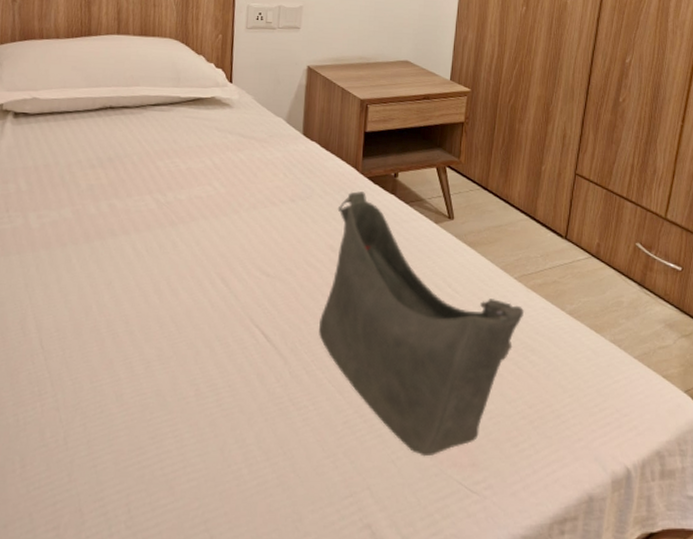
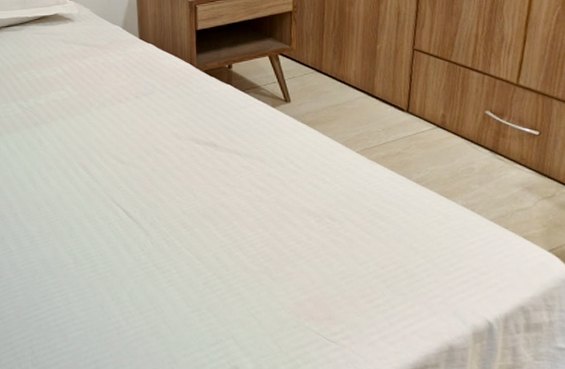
shoulder bag: present [319,191,525,457] -> none [173,84,370,311]

